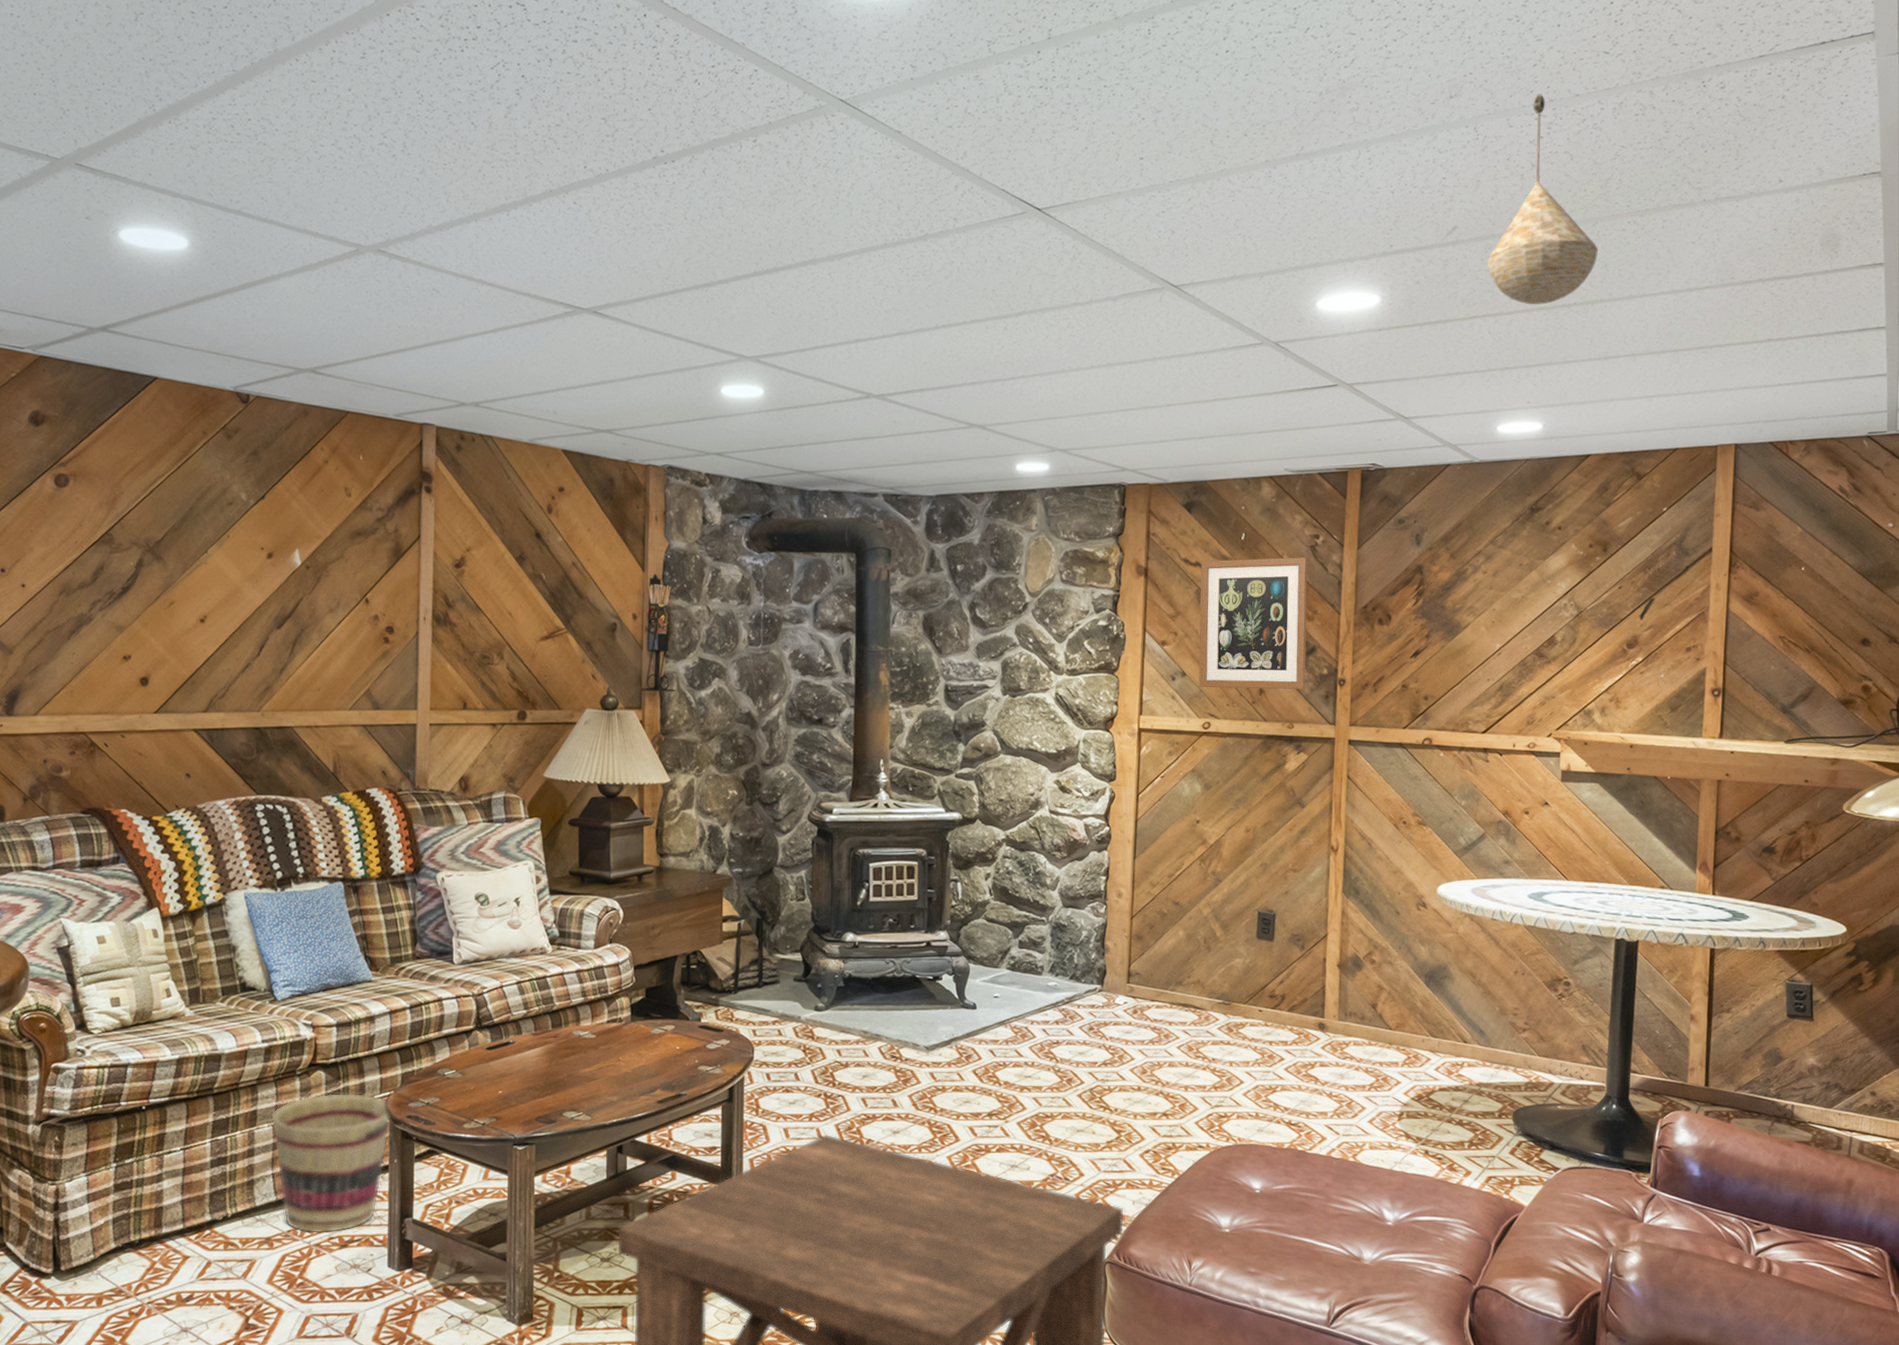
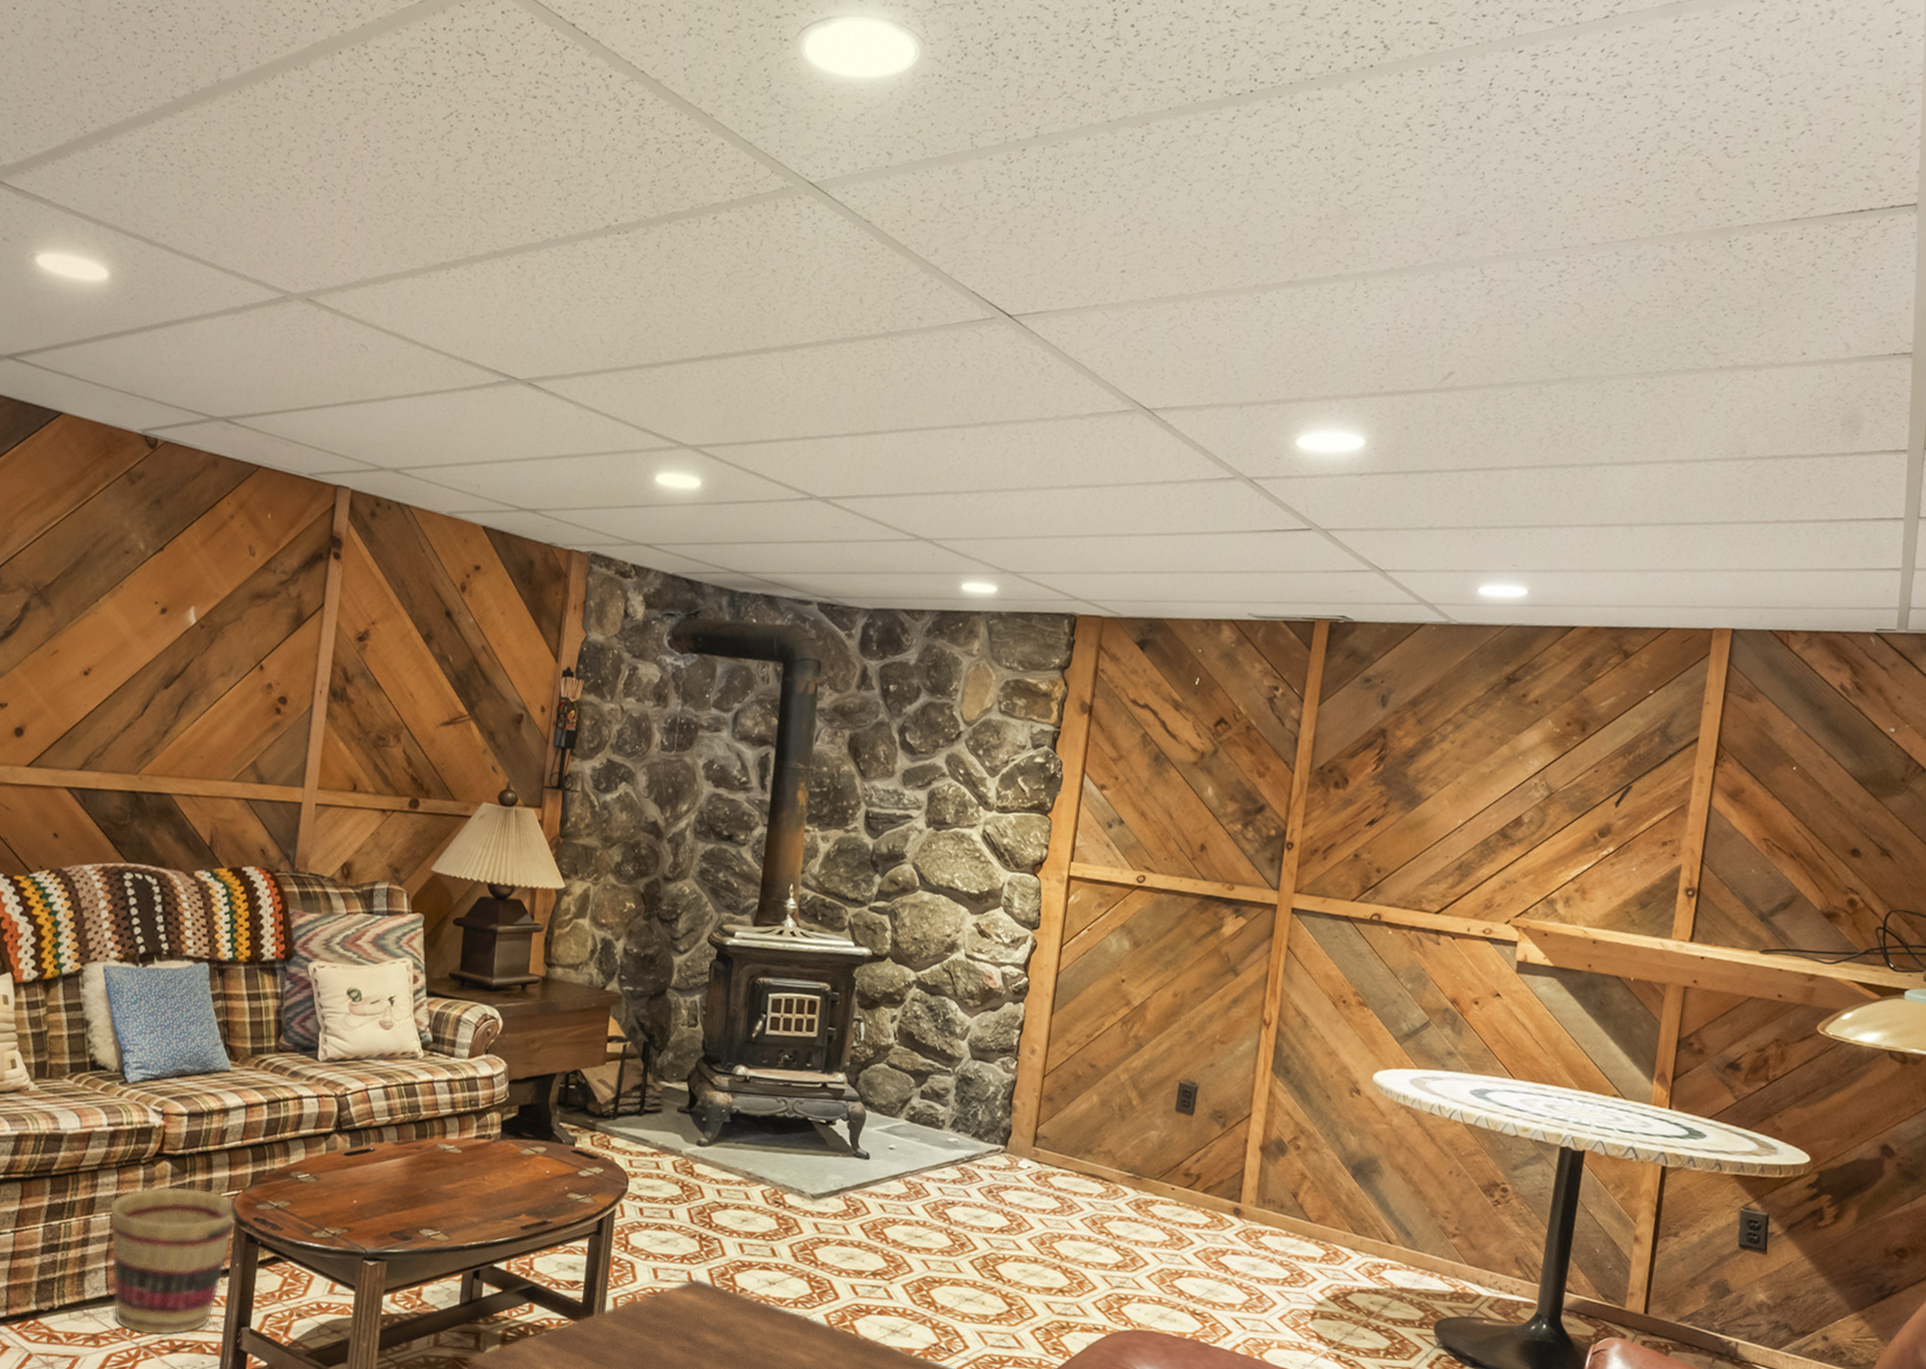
wall art: present [1198,557,1308,689] -> none [1136,702,1264,850]
pendant light: present [1487,94,1598,305] -> none [1482,239,1602,463]

